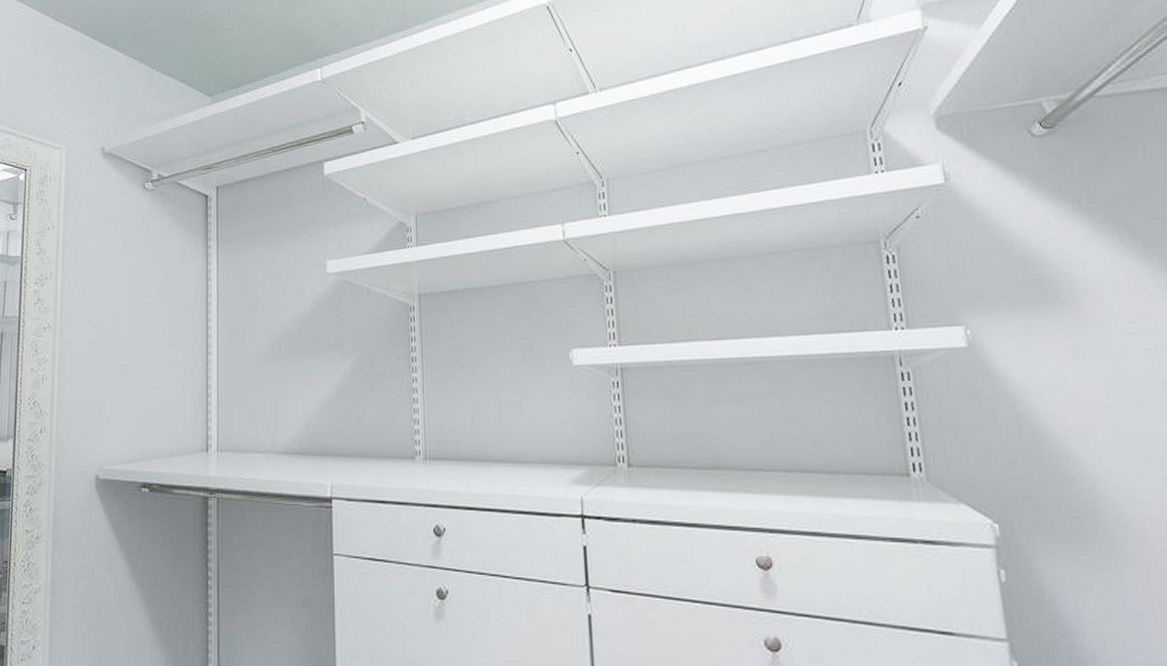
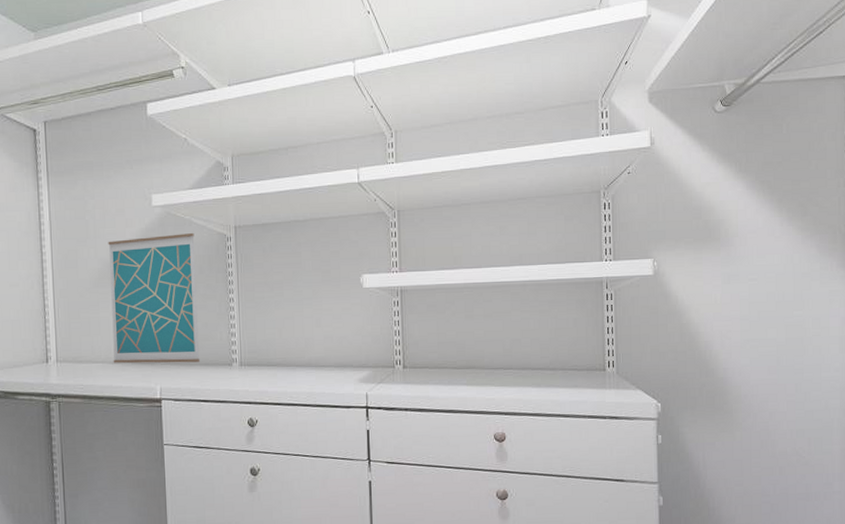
wall art: none [278,303,378,455] -> present [108,233,201,364]

